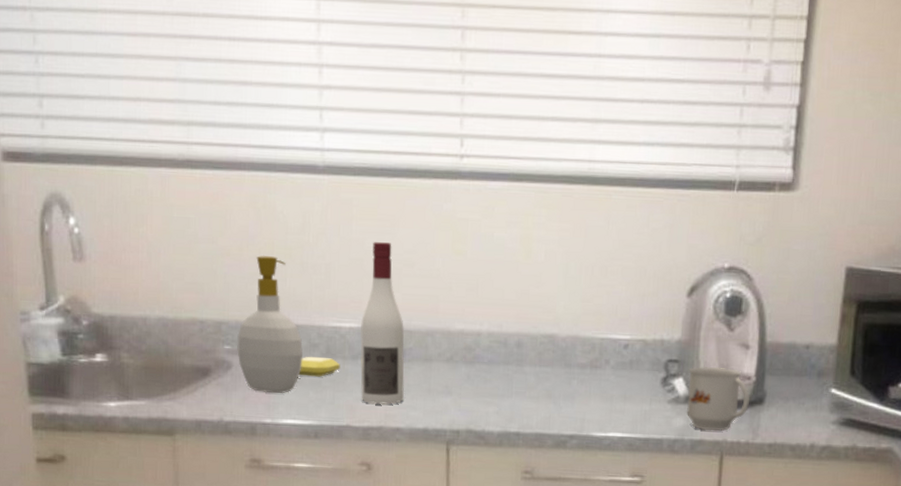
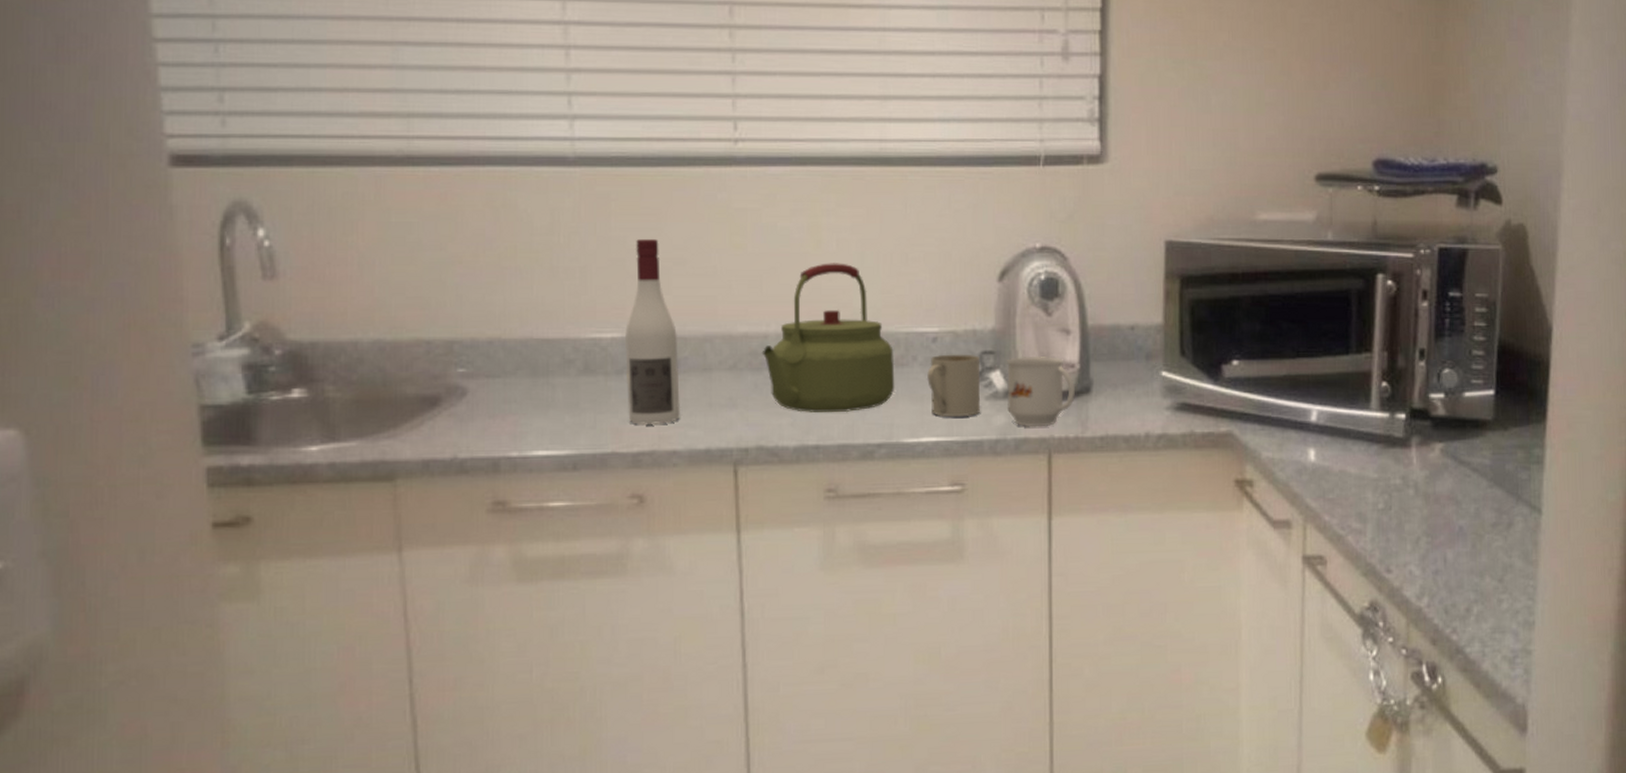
soap bottle: present [237,256,303,393] -> none [474,262,555,420]
soap bar: present [298,356,340,377] -> none [551,374,602,398]
kettle: none [475,271,590,405] -> present [761,263,895,412]
mug: none [617,360,665,417] -> present [927,354,980,417]

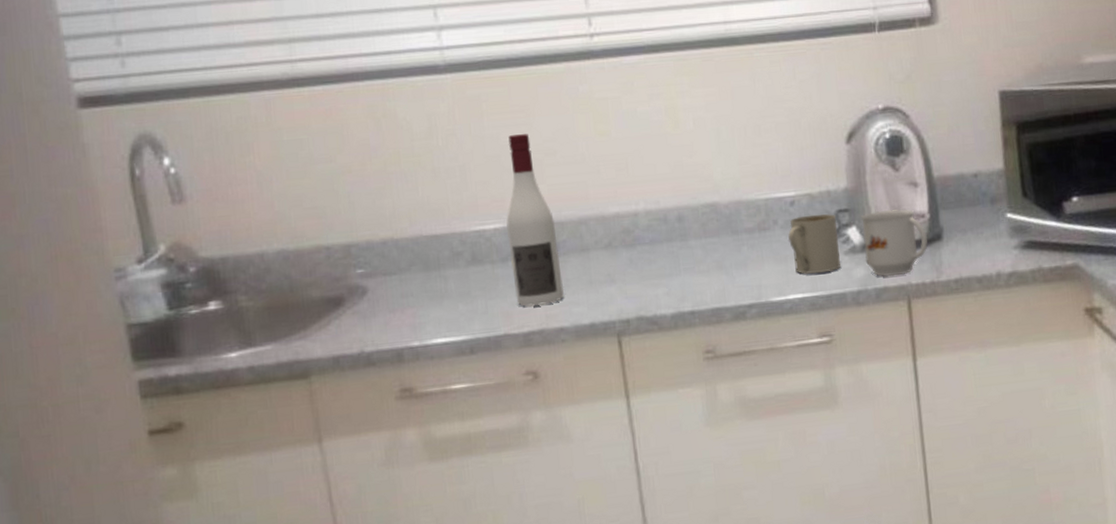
kettle: present [761,263,895,412] -> none [633,140,760,282]

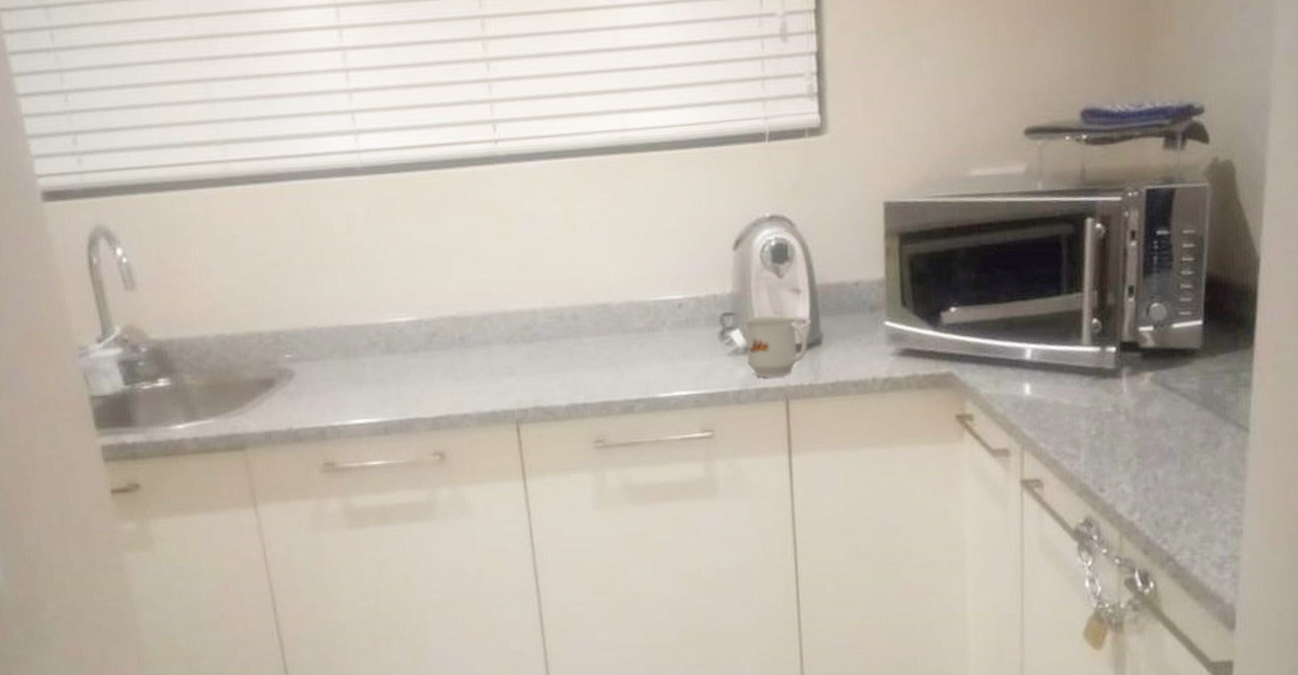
wine bottle: present [506,134,565,307] -> none [417,234,469,394]
mug: present [788,214,841,274] -> none [675,316,724,373]

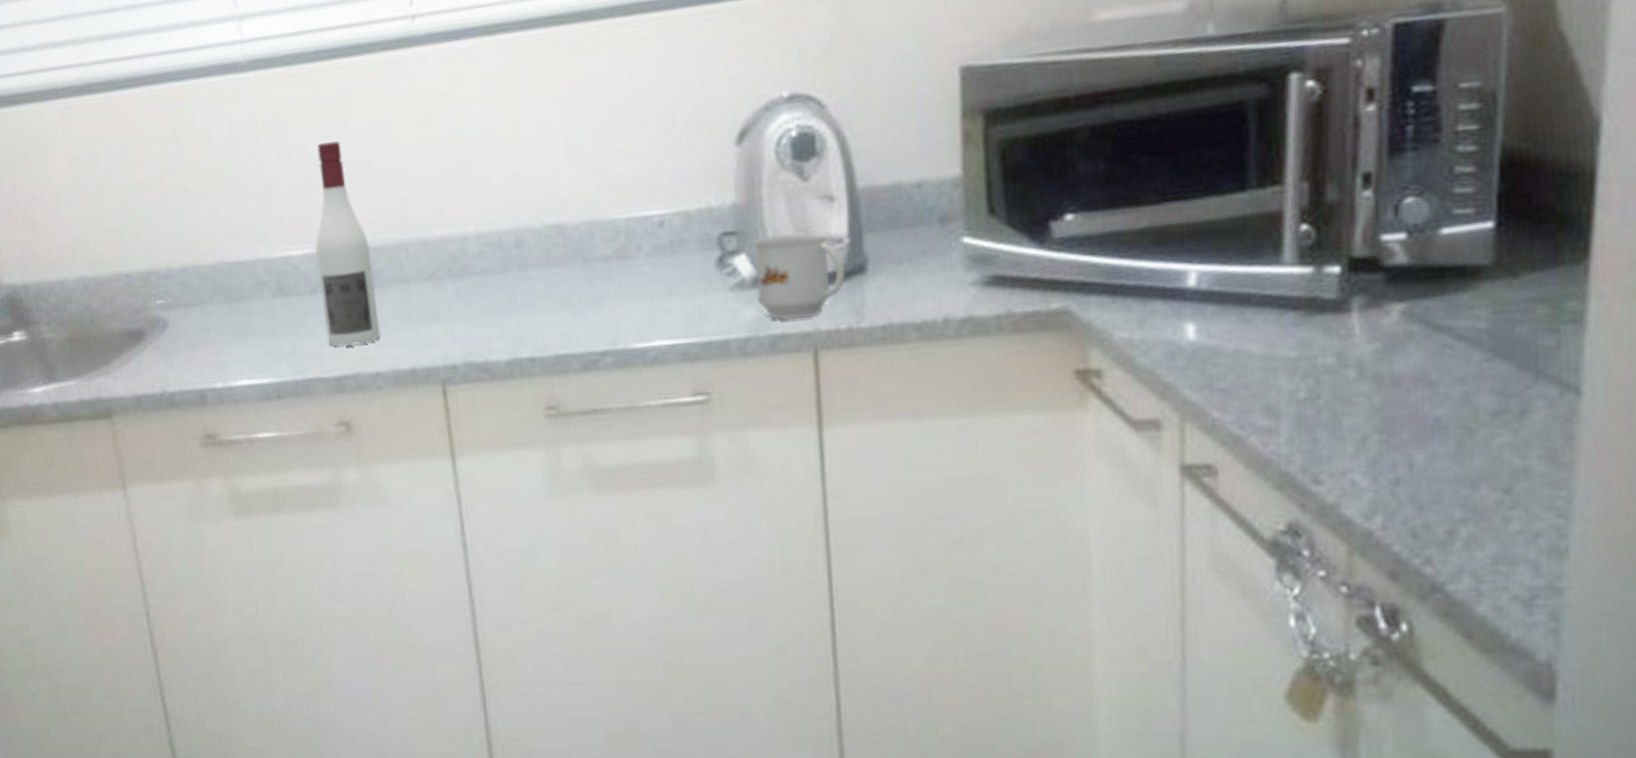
wine bottle: none [417,234,469,394] -> present [315,141,381,347]

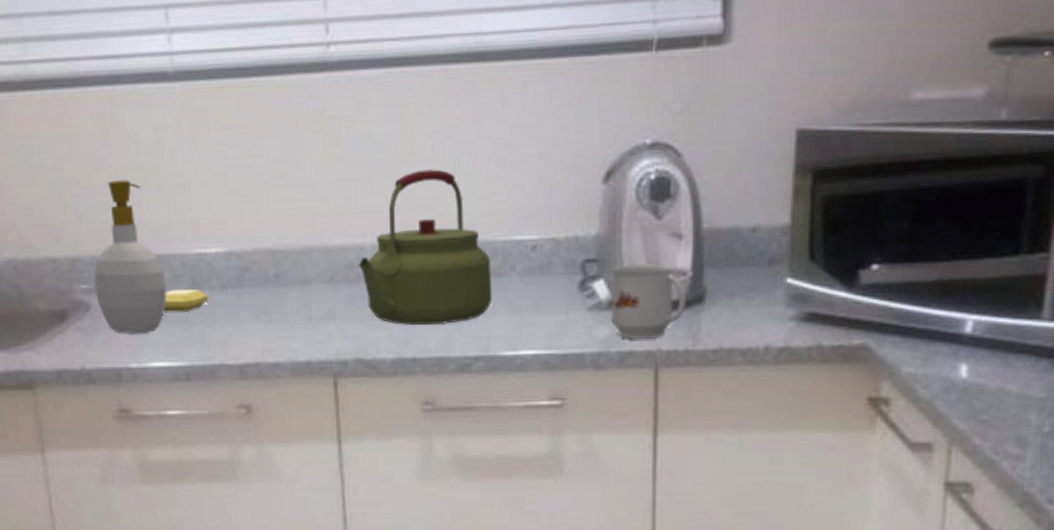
soap bottle: none [170,182,251,351] -> present [94,180,167,333]
soap bar: none [248,296,298,324] -> present [163,289,209,312]
wine bottle: present [315,141,381,347] -> none [227,152,283,338]
kettle: none [461,144,618,321] -> present [358,169,493,325]

